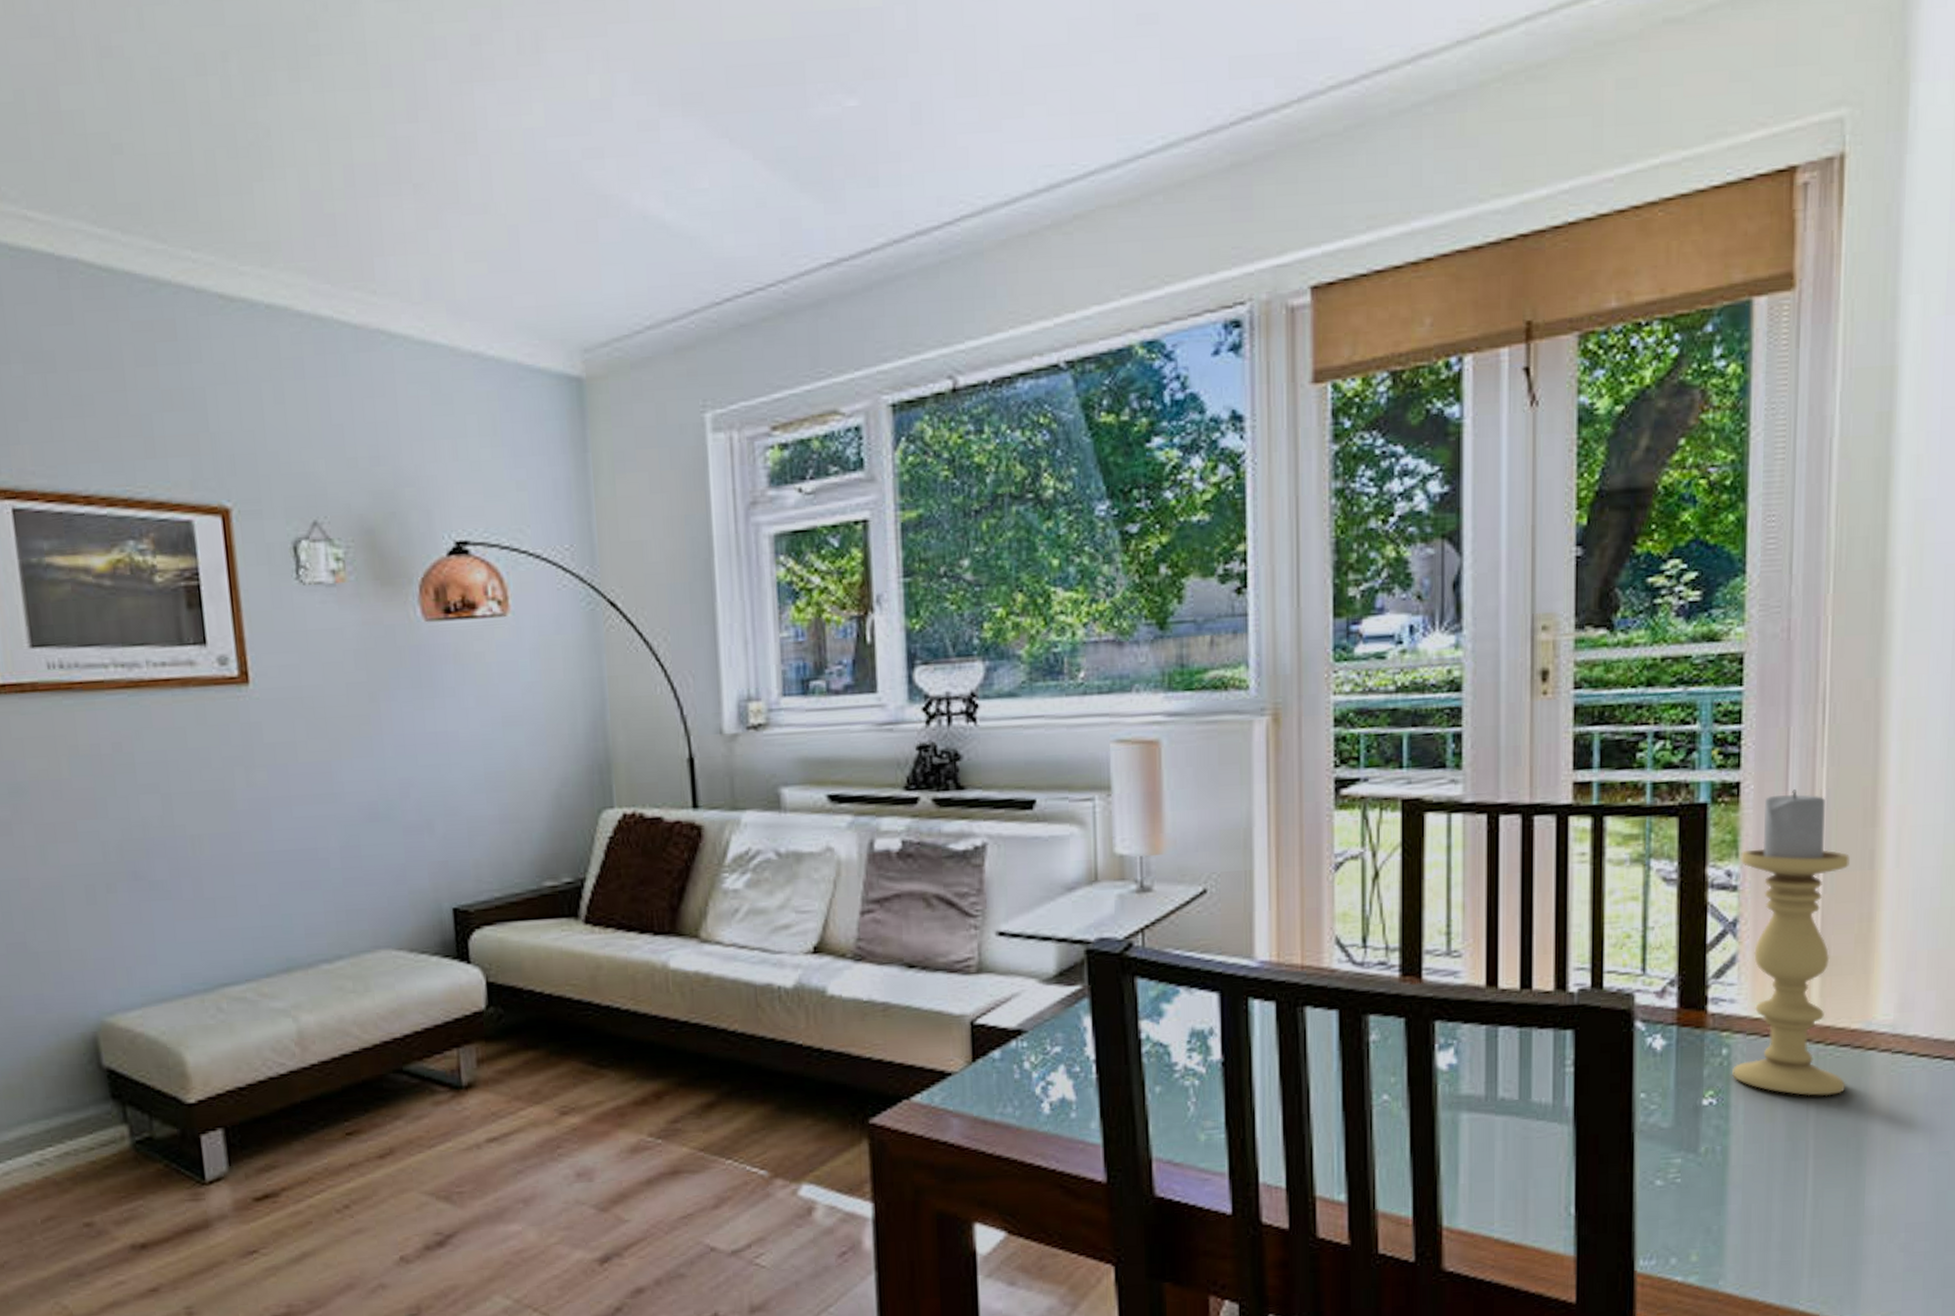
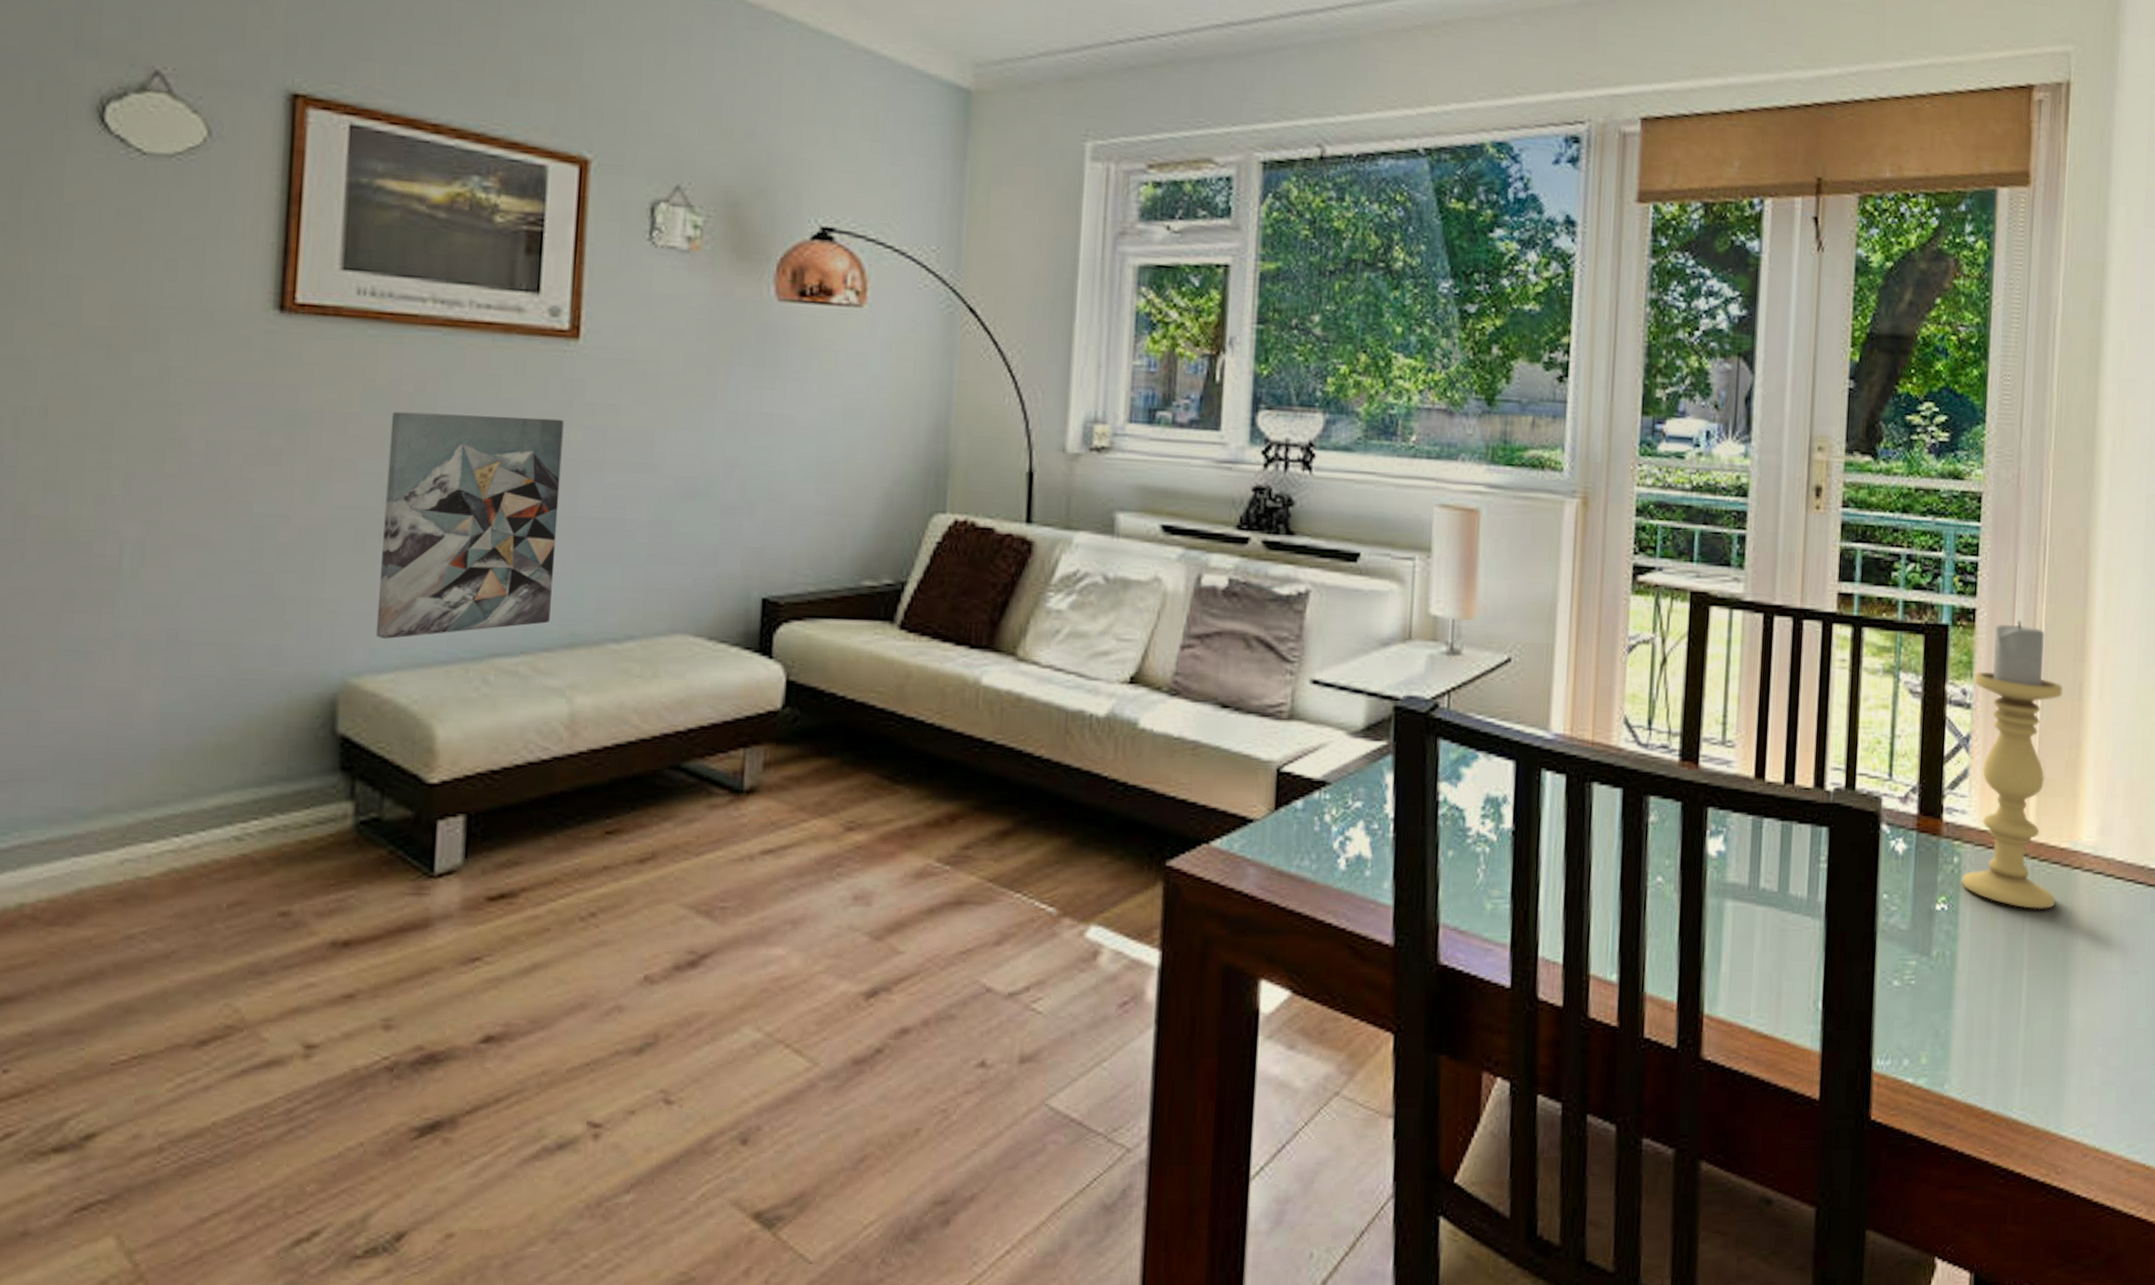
wall art: none [97,762,266,980] -> present [375,411,564,639]

